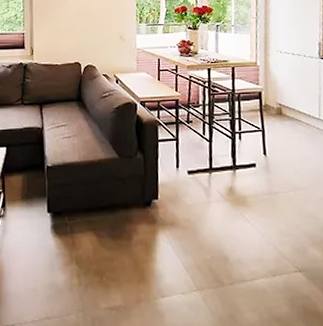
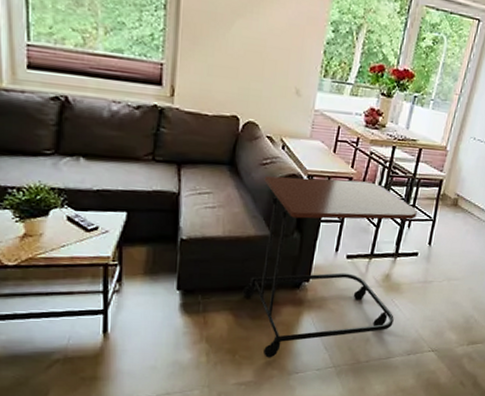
side table: none [101,102,249,280] -> present [242,176,417,358]

